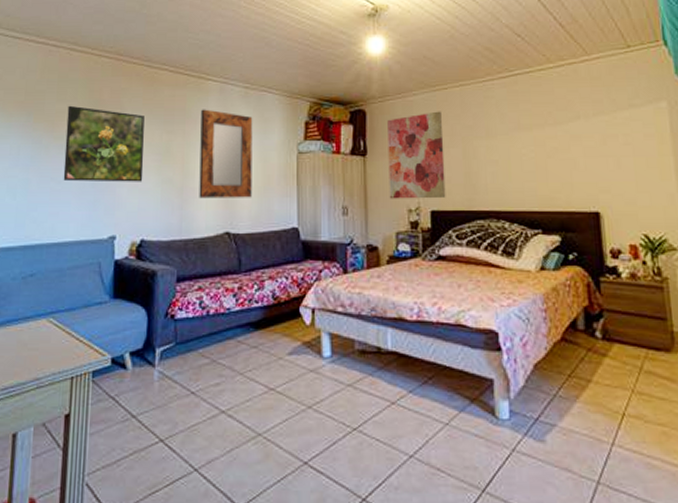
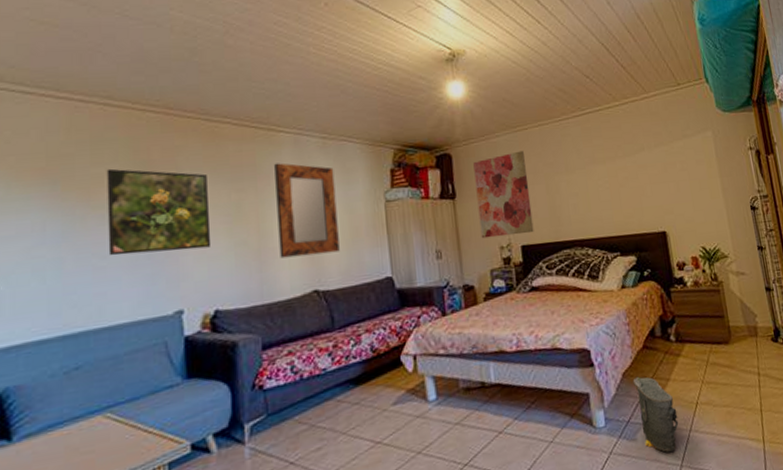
bag: none [545,371,599,465] -> present [632,376,679,453]

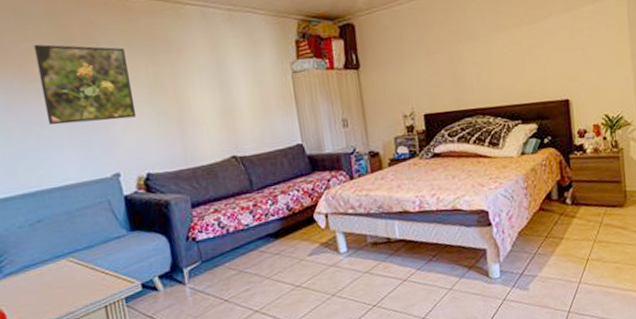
home mirror: present [274,163,340,259] -> none [185,35,253,127]
wall art: present [473,150,534,239] -> none [376,18,437,108]
bag: present [632,376,679,453] -> none [528,235,569,301]

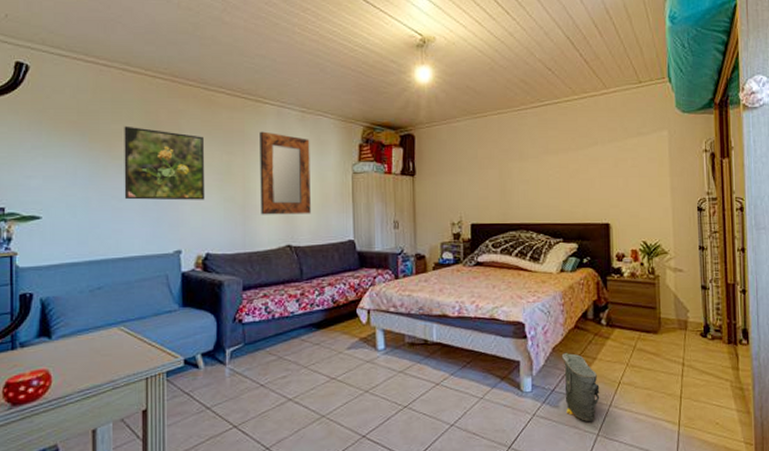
home mirror: none [185,35,253,127] -> present [260,131,311,215]
bag: none [528,235,569,301] -> present [561,352,600,422]

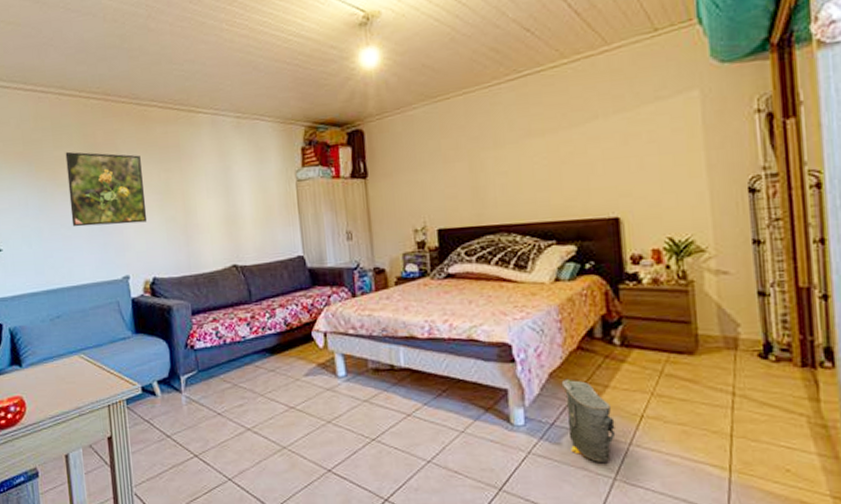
home mirror: present [260,131,311,215] -> none [195,143,255,234]

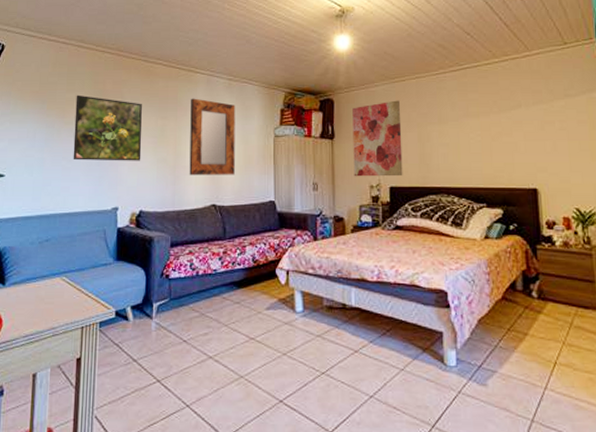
home mirror: none [195,143,255,234] -> present [189,98,236,176]
wall art: none [387,123,453,221] -> present [352,100,403,177]
bag: present [561,378,616,464] -> none [488,325,533,406]

